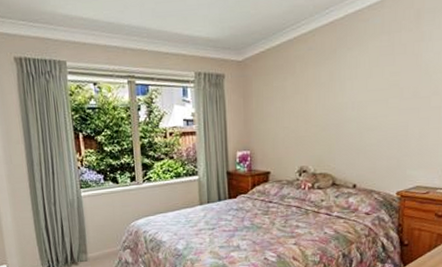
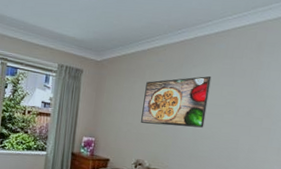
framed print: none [298,57,370,124] -> present [141,75,212,128]

